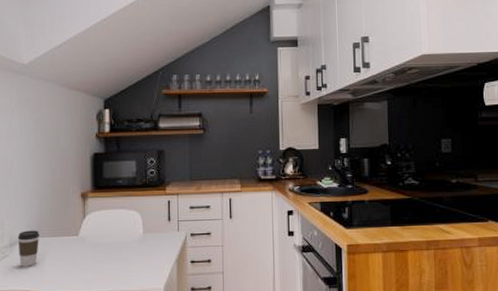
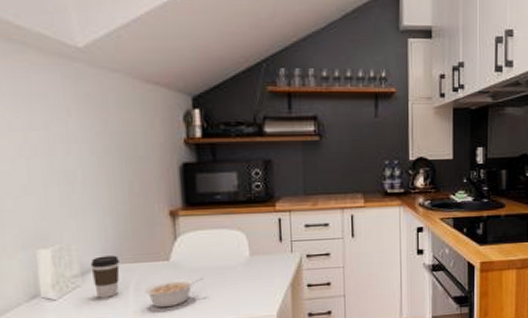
legume: none [57,252,105,278] -> present [145,278,204,308]

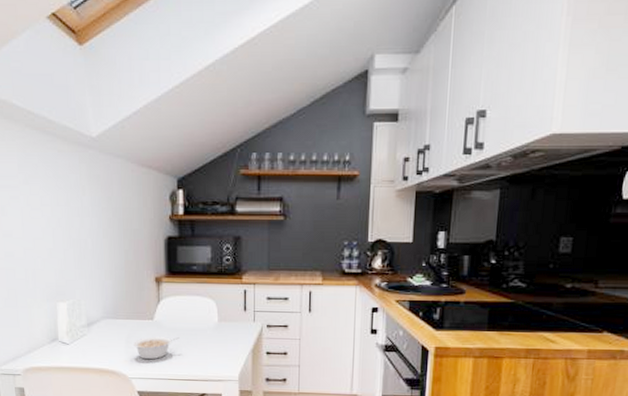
coffee cup: present [90,255,120,298] -> none [94,312,116,346]

